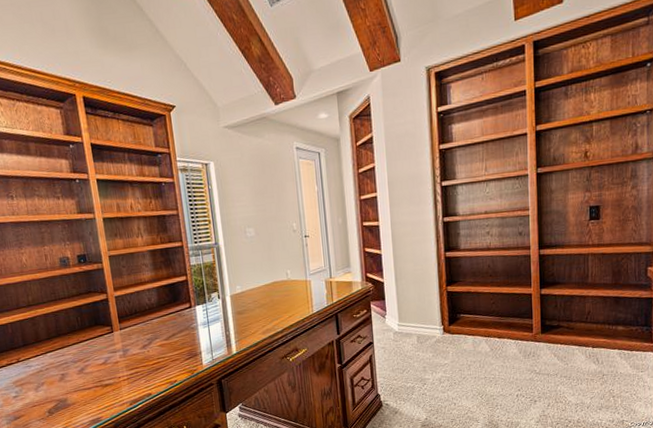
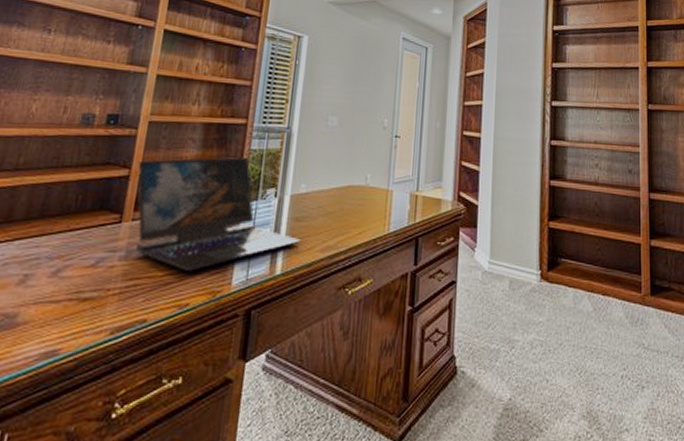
laptop: none [111,271,245,359] -> present [135,157,300,271]

